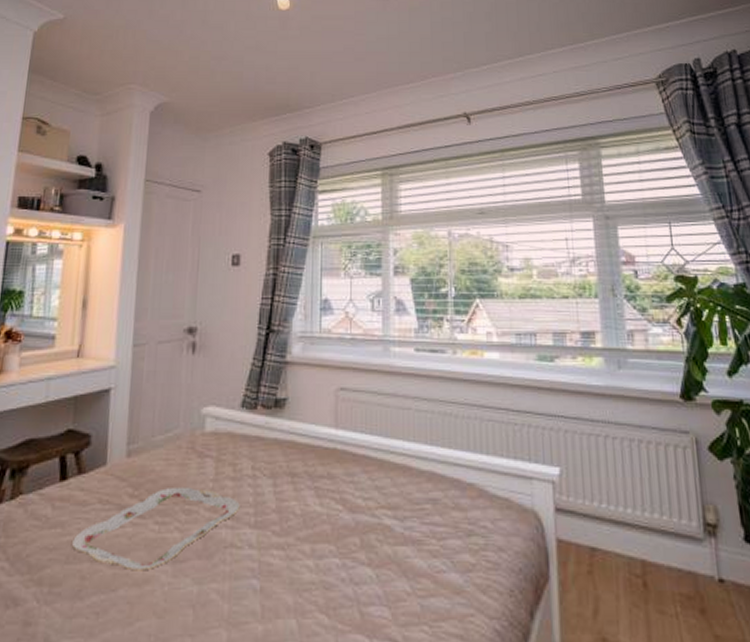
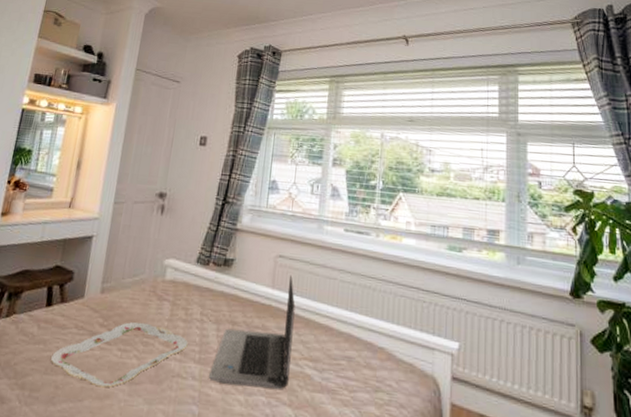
laptop computer: none [269,410,365,548] -> present [209,275,295,390]

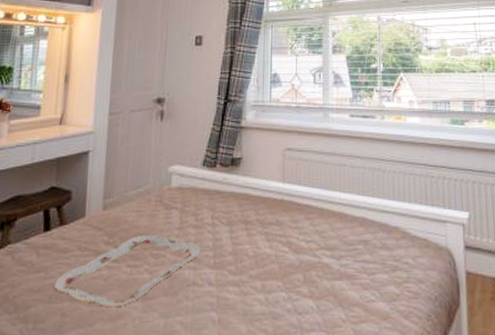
laptop computer: present [209,275,295,390] -> none [226,167,308,285]

